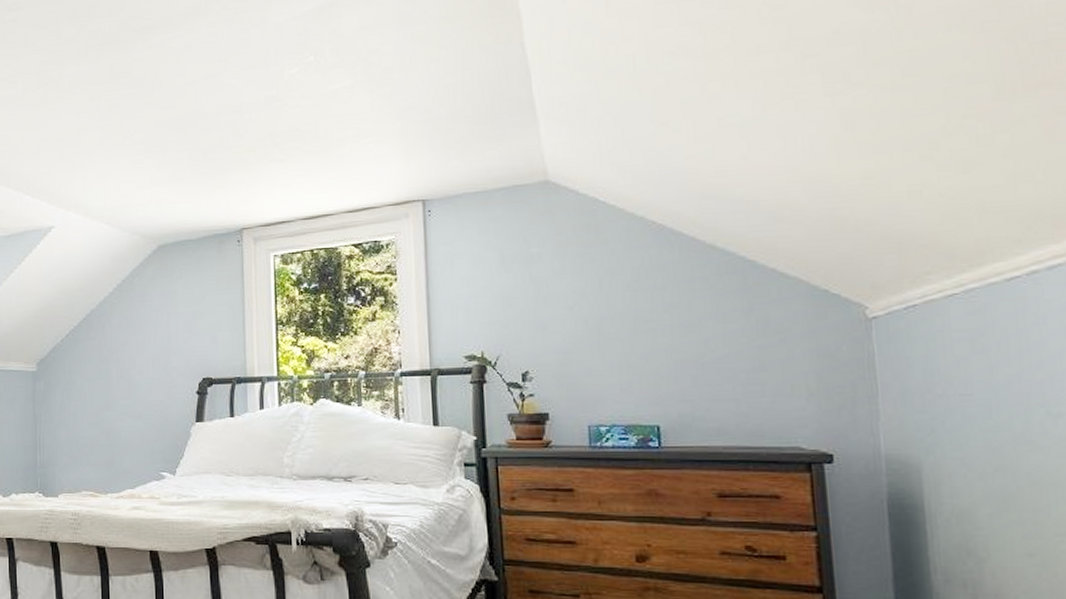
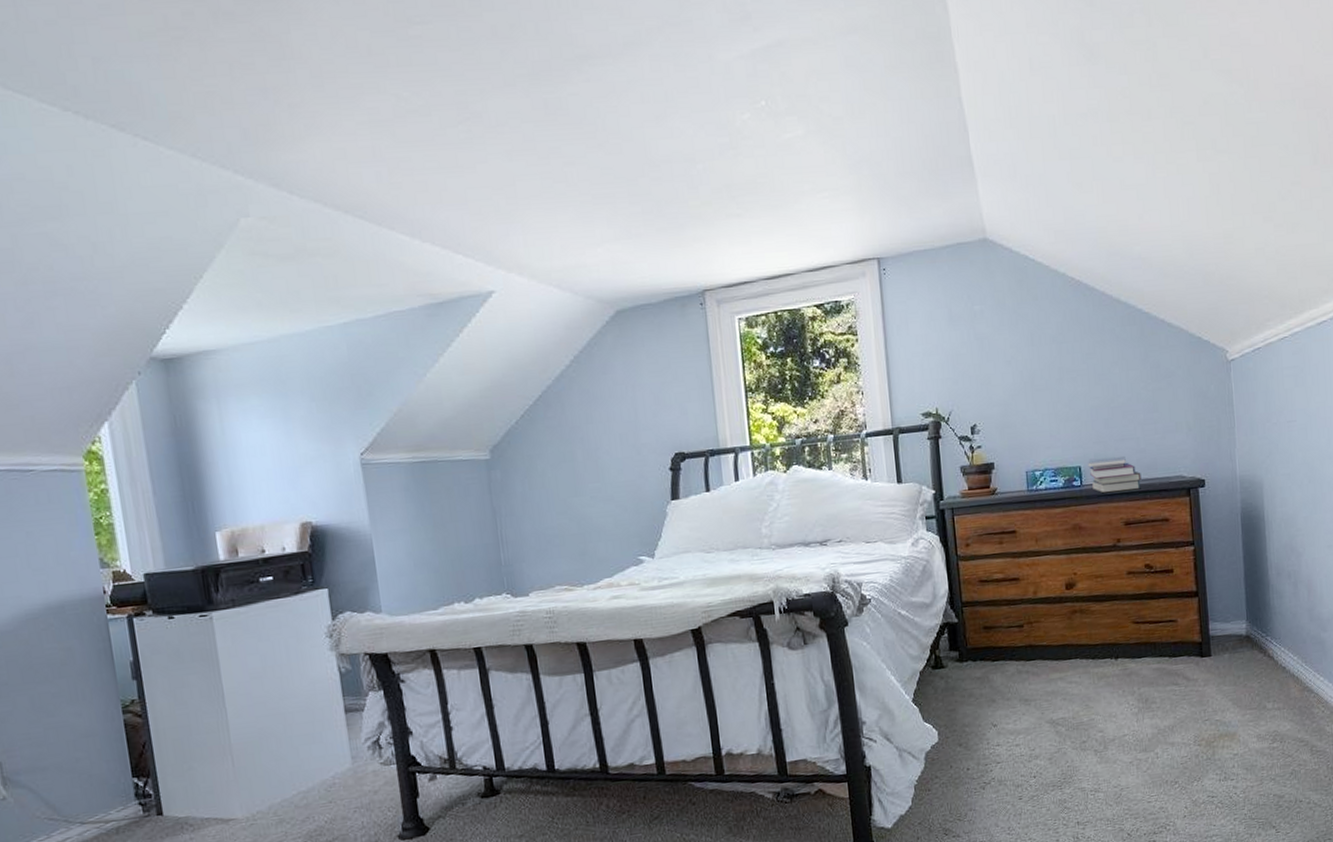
books: none [669,418,742,459] -> present [1088,455,1142,494]

